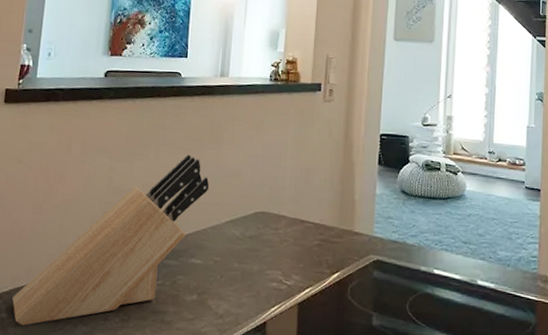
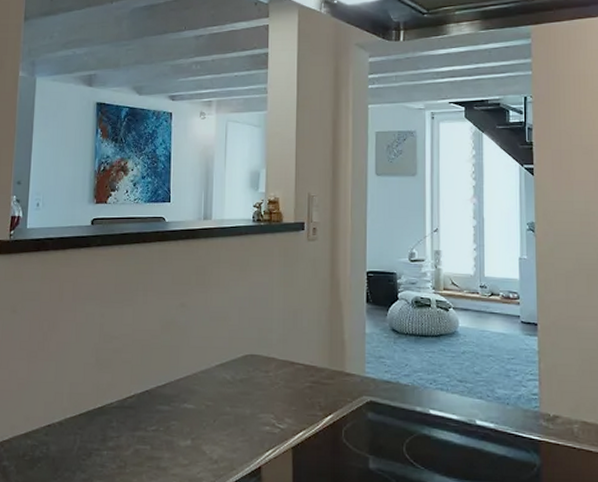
knife block: present [12,154,210,326] -> none [13,299,198,474]

